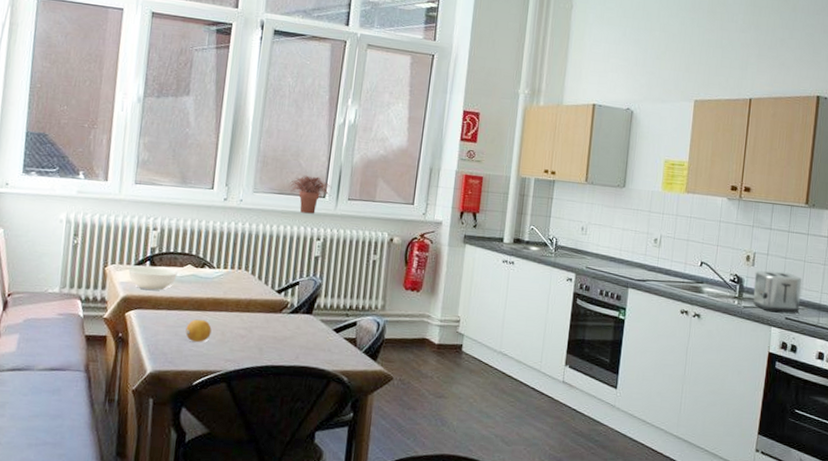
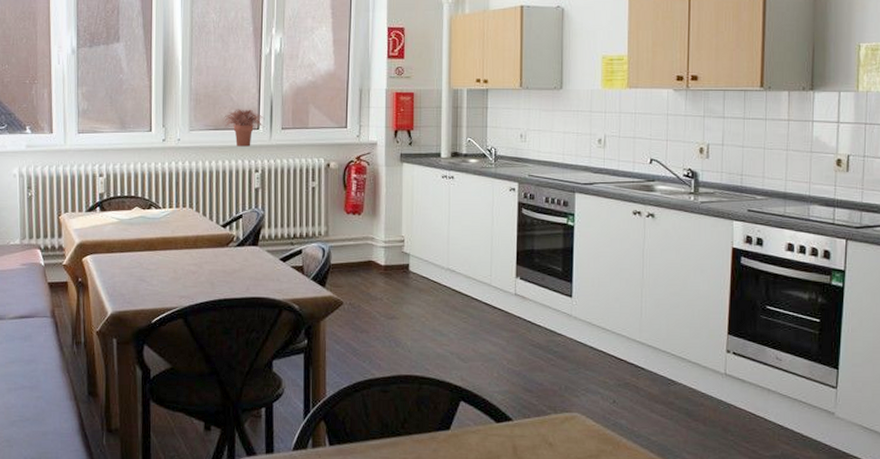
bowl: present [128,266,177,291] -> none [81,212,126,235]
fruit: present [185,319,212,343] -> none [140,259,164,282]
toaster: present [753,270,803,313] -> none [710,162,763,205]

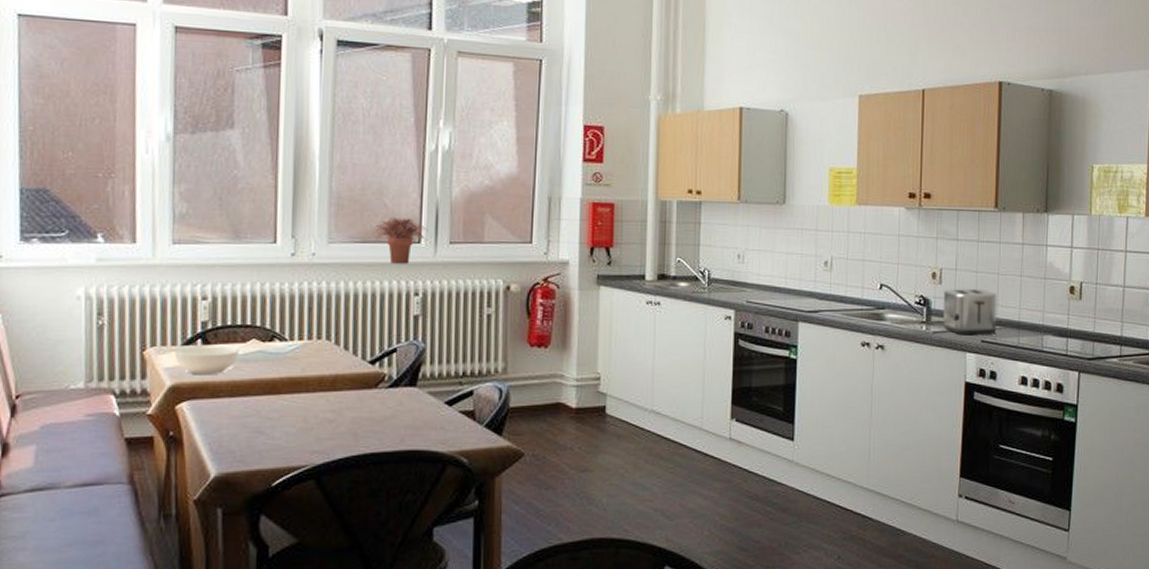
bowl: none [81,212,126,235] -> present [174,346,239,375]
toaster: none [710,162,763,205] -> present [943,288,997,336]

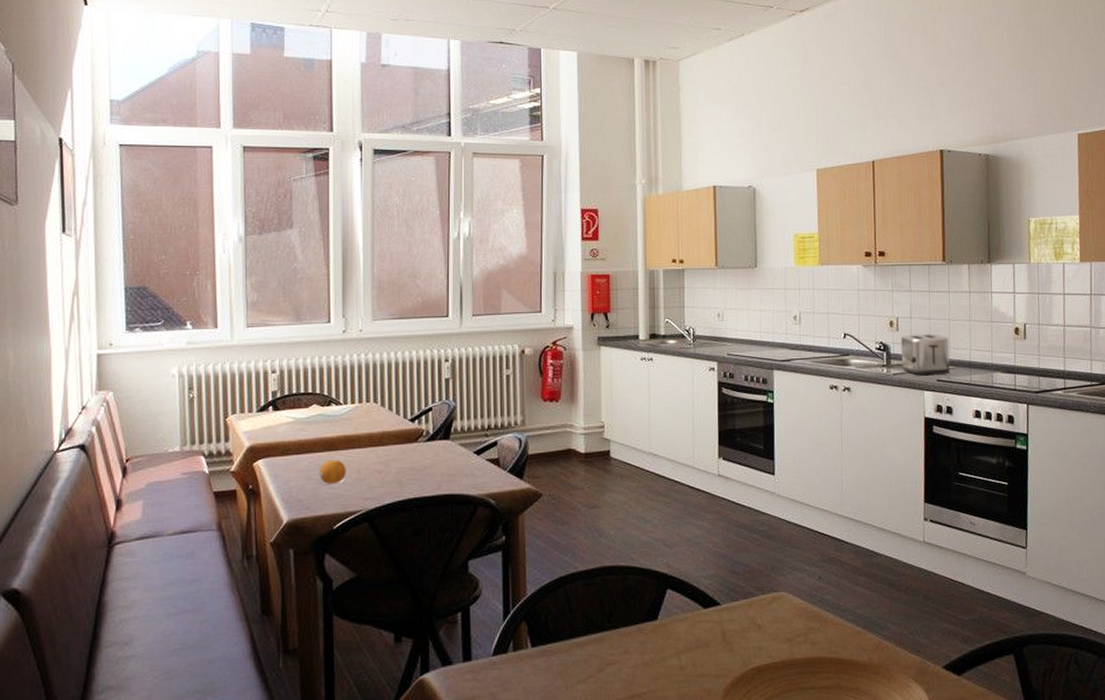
bowl: present [174,346,239,375] -> none [251,411,303,437]
fruit: none [256,405,290,434] -> present [319,460,346,485]
potted plant: present [373,217,428,264] -> none [408,296,454,335]

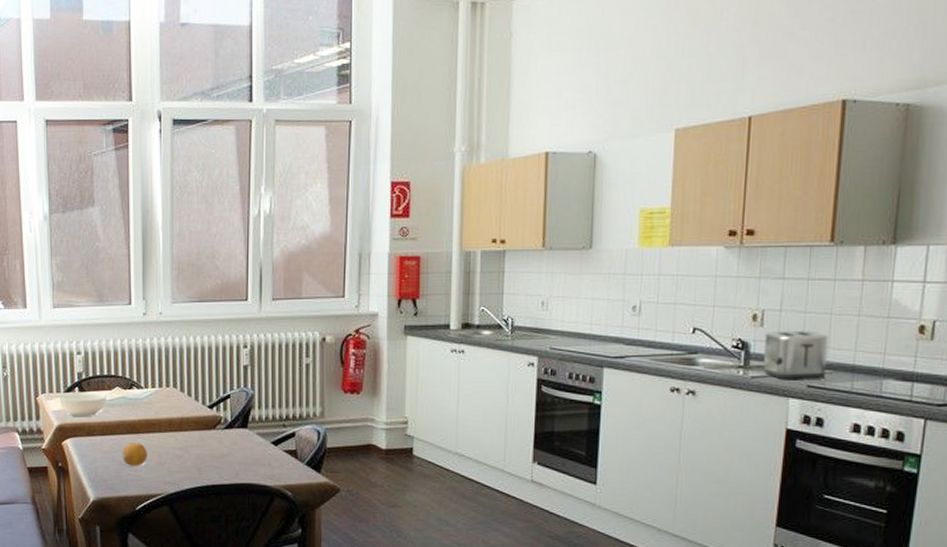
bowl: none [251,411,303,437] -> present [59,393,107,417]

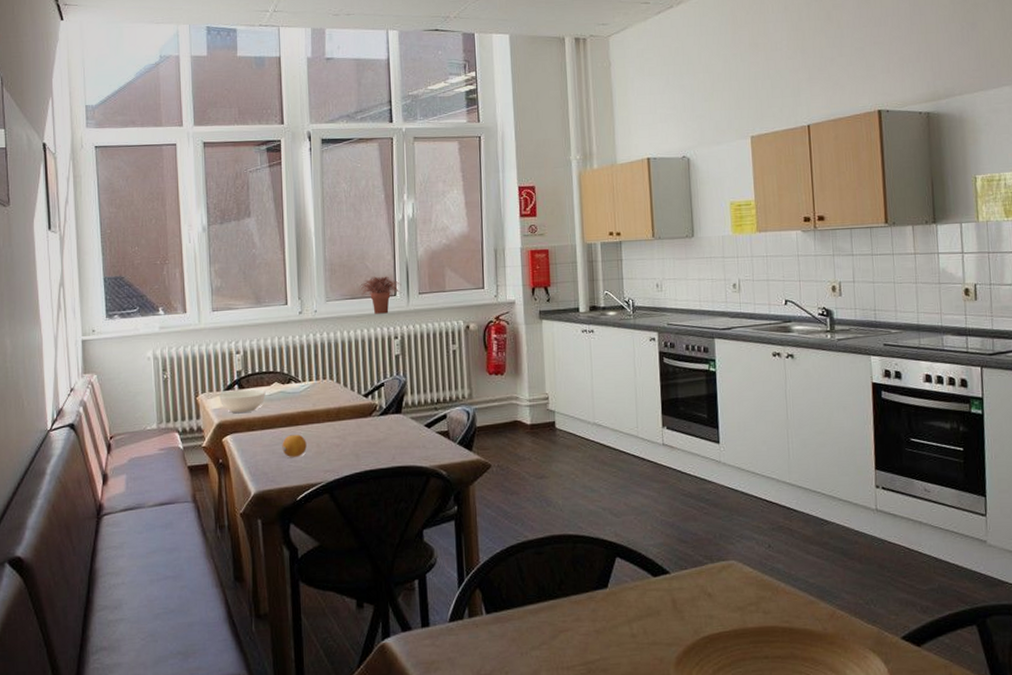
potted plant: none [207,278,254,320] -> present [359,276,401,314]
toaster: present [763,330,829,380] -> none [844,297,897,341]

